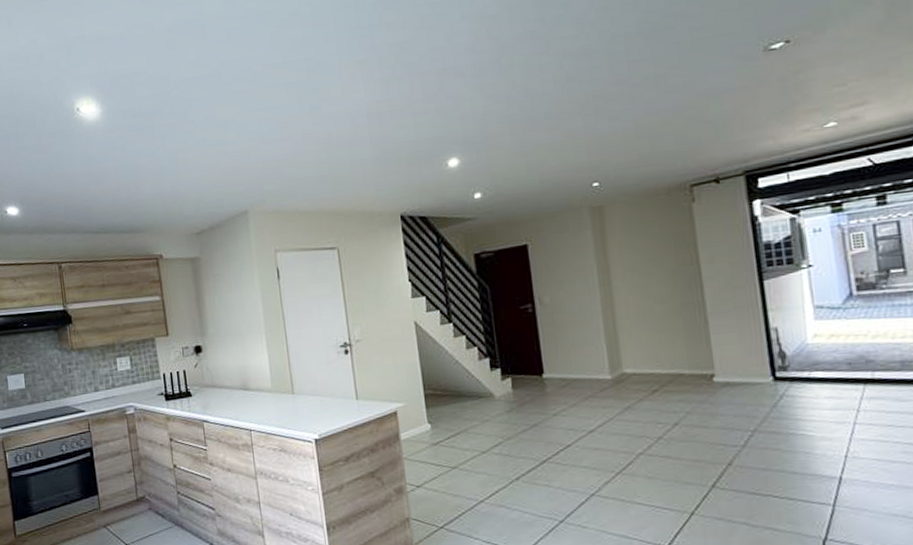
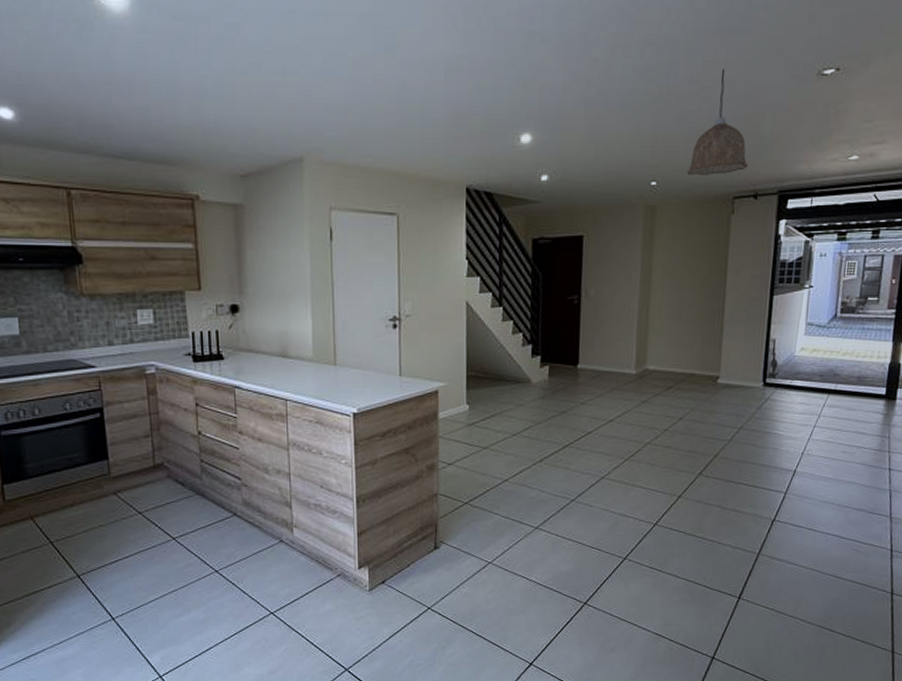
pendant lamp: none [631,64,701,171] -> present [687,69,748,176]

